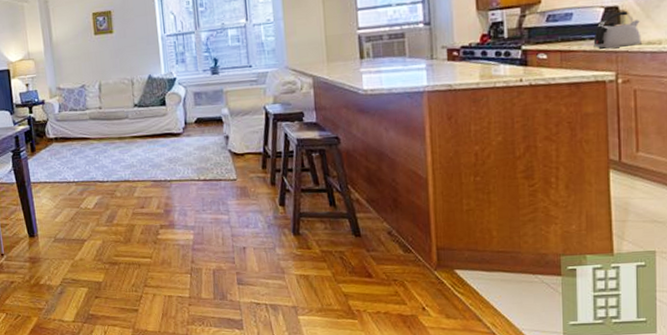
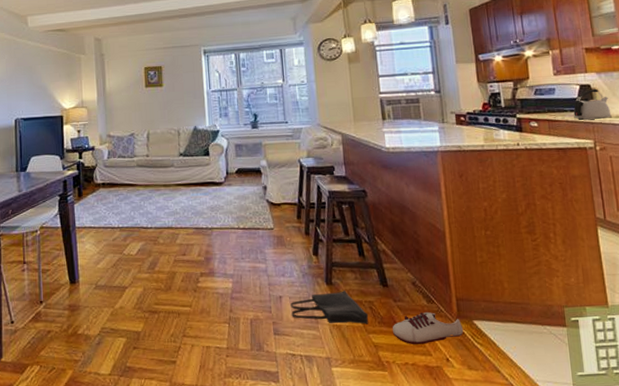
tote bag: none [255,241,339,274] -> present [291,290,369,325]
shoe: none [364,261,442,294] -> present [392,311,463,345]

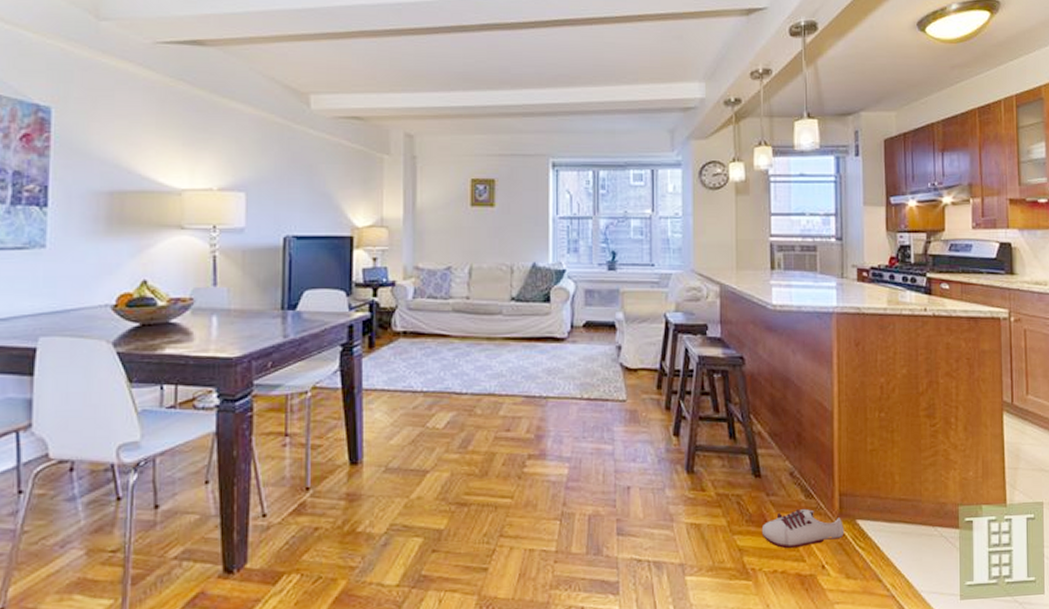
tote bag: present [291,290,369,325] -> none [641,481,735,523]
kettle: present [573,88,612,121] -> none [990,248,1030,286]

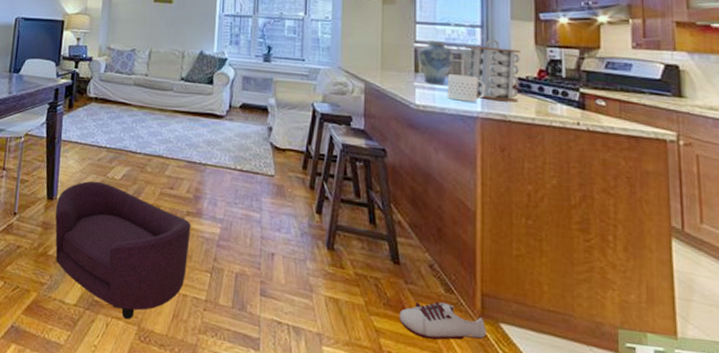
dog bed: none [362,434,534,591] -> present [54,180,191,320]
vase: none [773,234,809,283] -> present [417,41,454,86]
mug: none [803,269,840,297] -> present [447,74,485,102]
spice rack: none [820,227,874,294] -> present [465,38,521,103]

